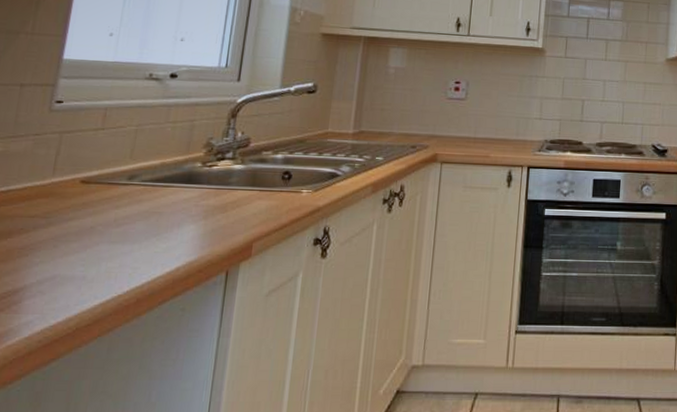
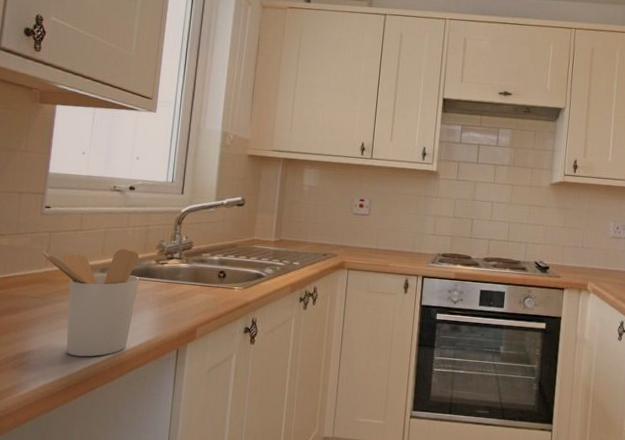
utensil holder: none [47,150,181,289] -> present [41,249,139,357]

